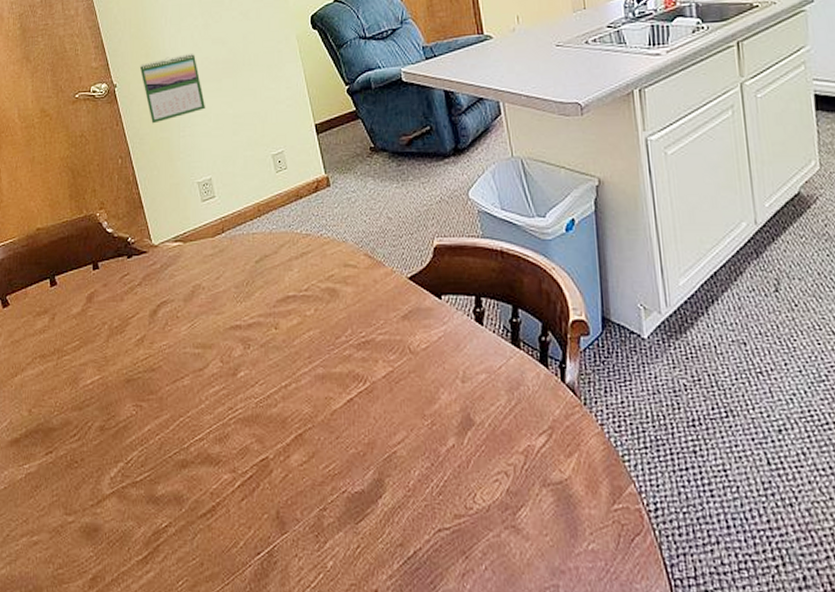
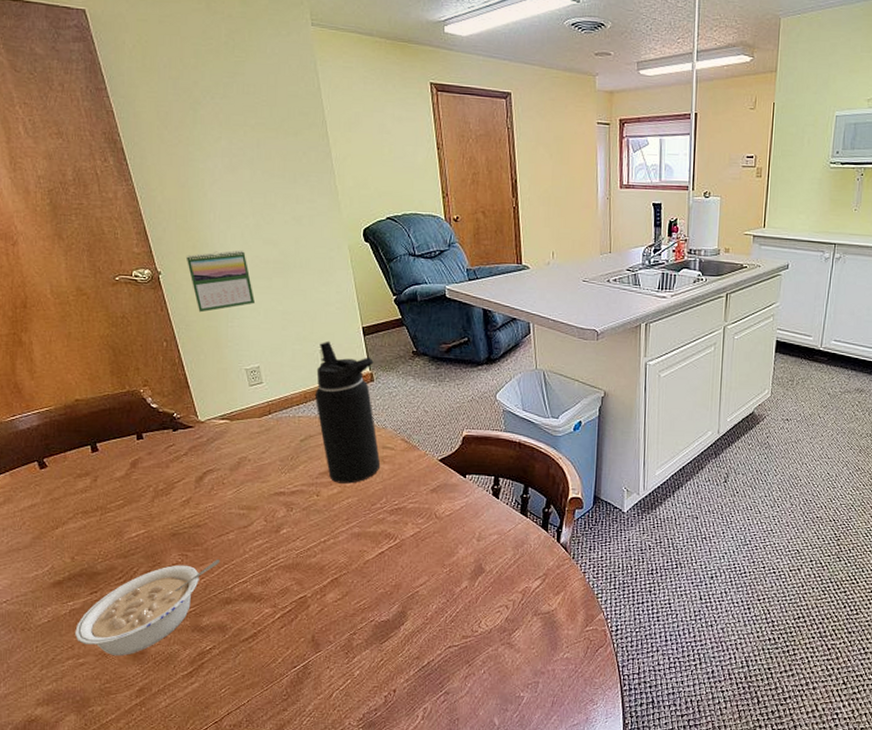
legume: none [30,411,176,534] -> present [75,559,221,657]
water bottle: none [268,143,343,312] -> present [314,341,381,484]

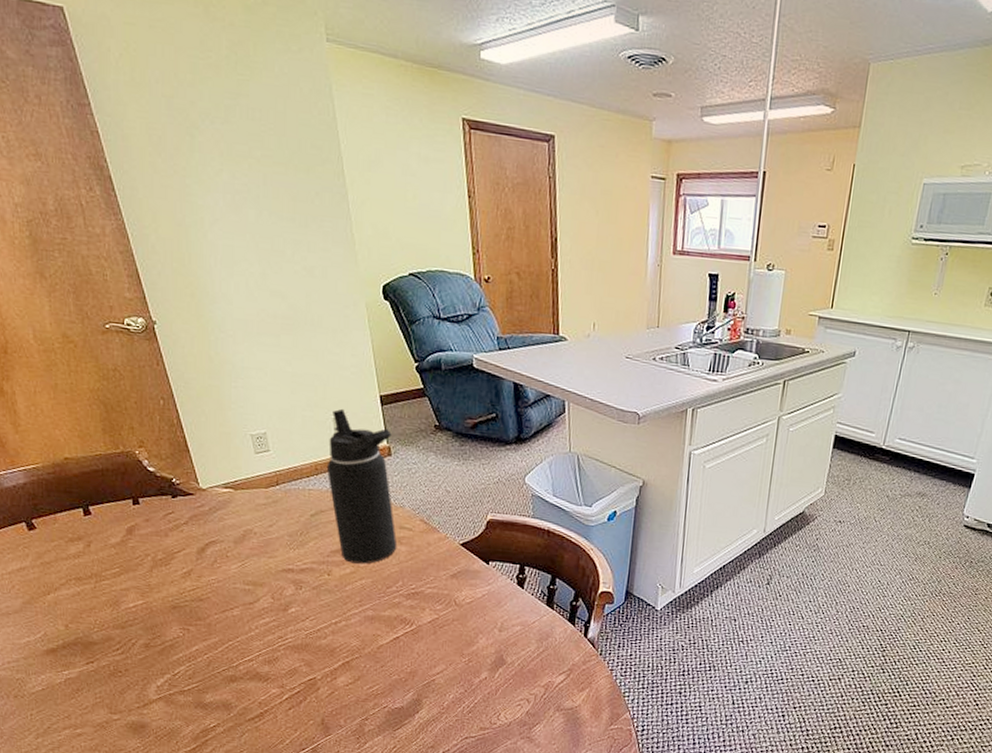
legume: present [75,559,221,657] -> none [71,635,225,729]
calendar: present [185,250,256,313] -> none [183,301,262,370]

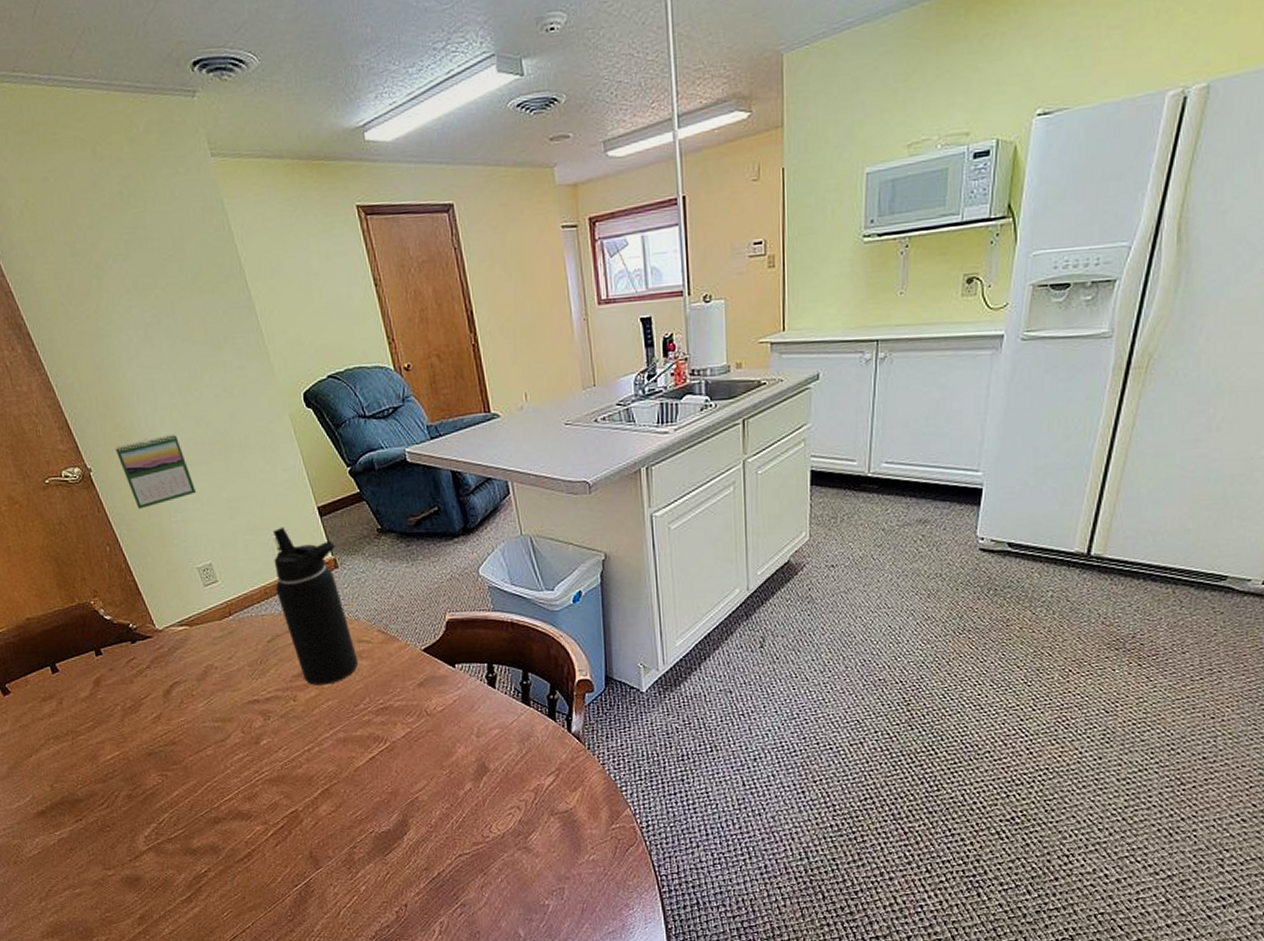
calendar: none [183,301,262,370] -> present [114,433,197,510]

